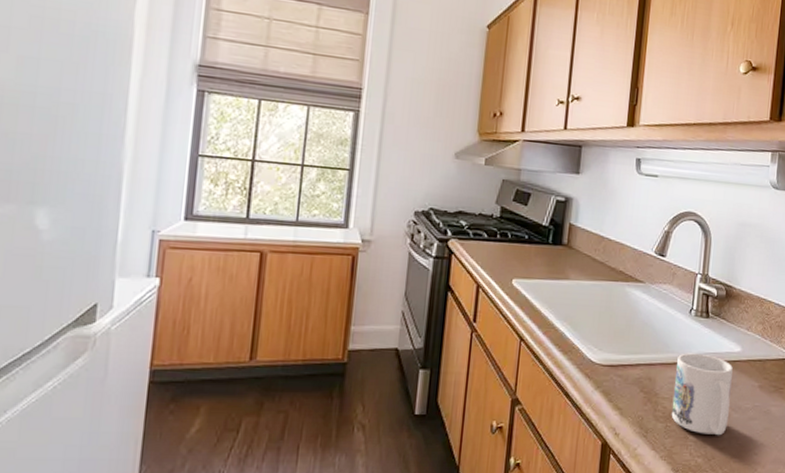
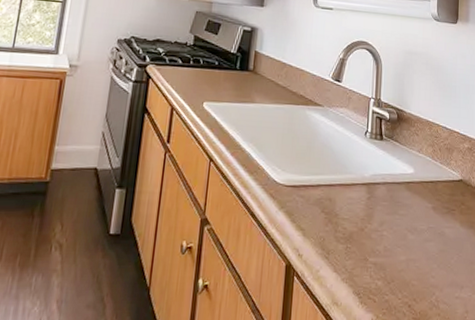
mug: present [671,353,733,436] -> none [351,174,407,258]

